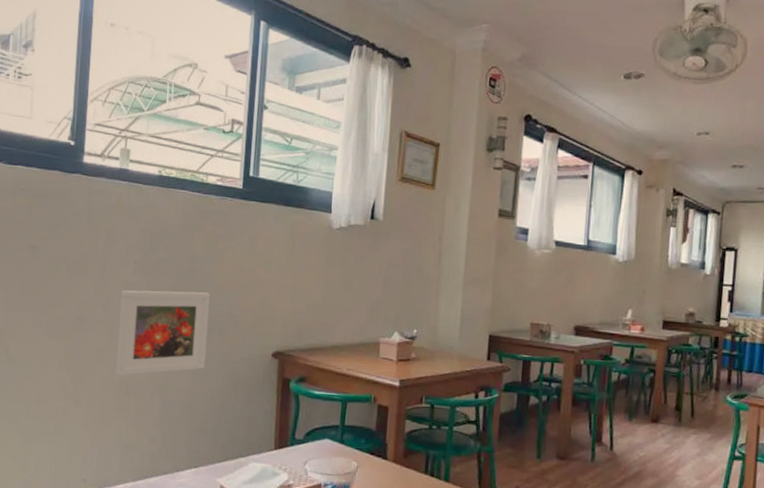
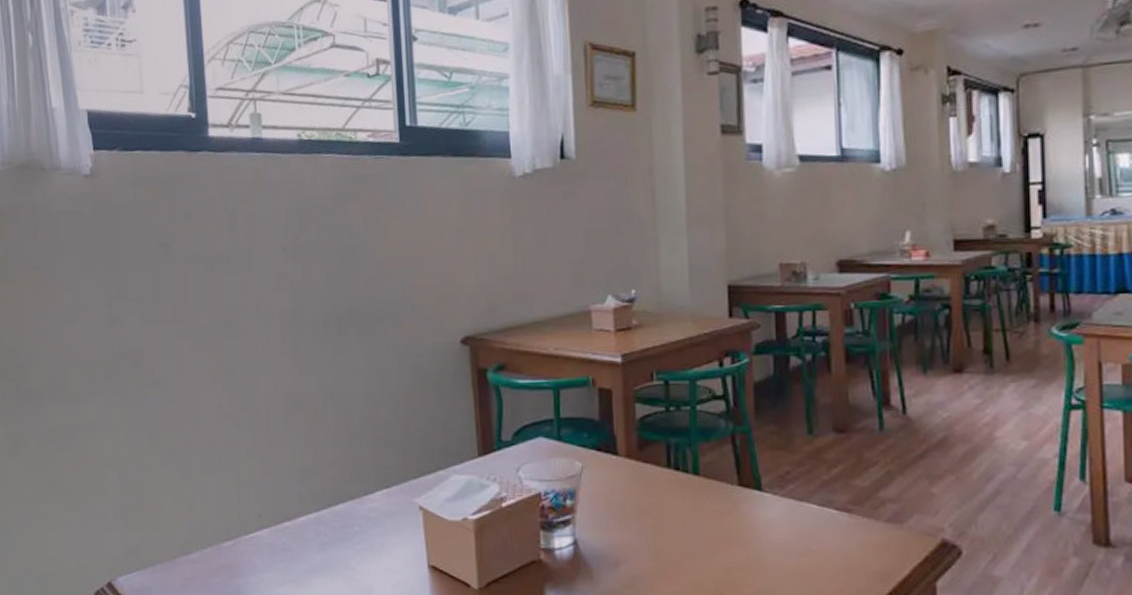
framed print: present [115,290,210,376] -> none [273,274,382,386]

